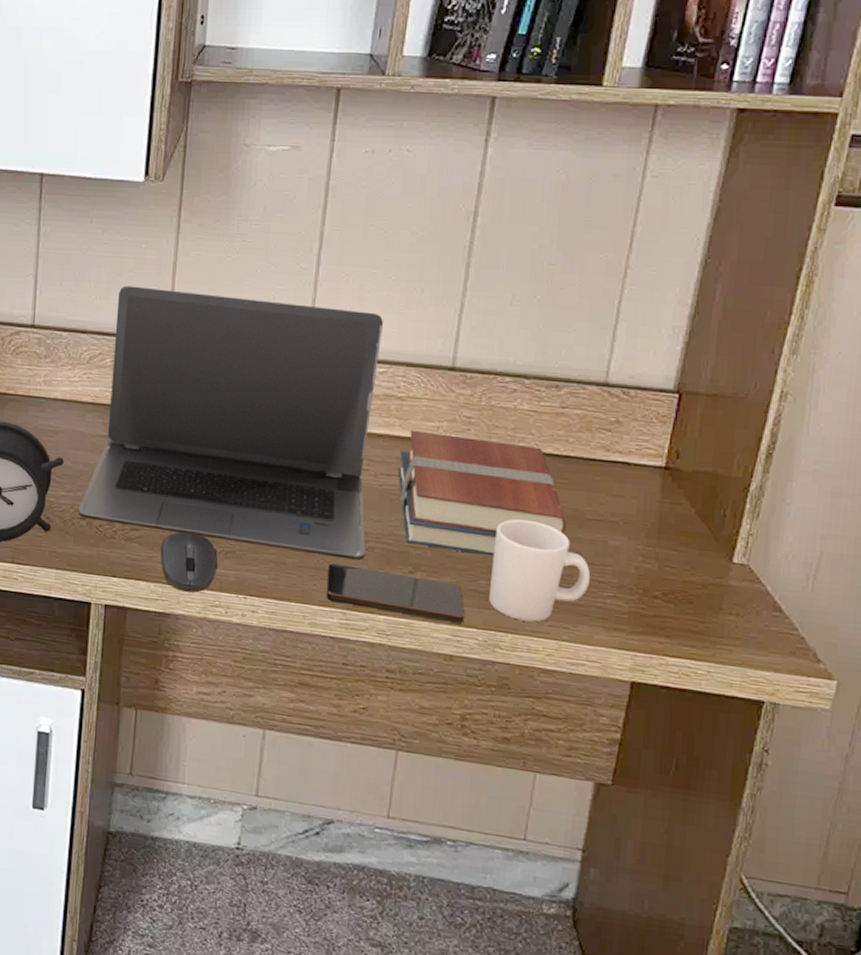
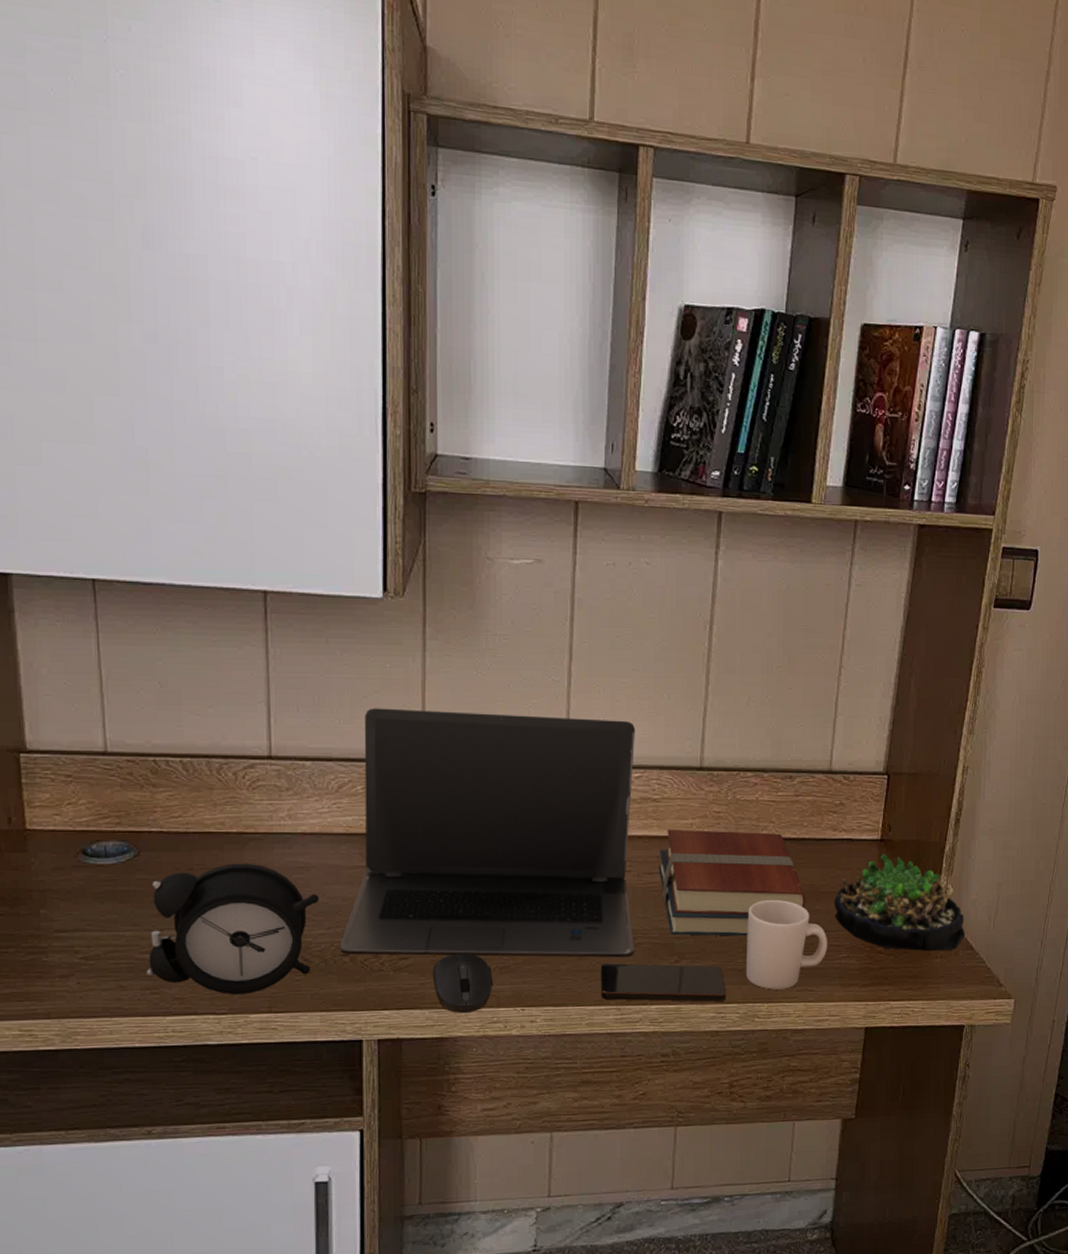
succulent plant: none [601,483,773,609] -> present [834,853,966,952]

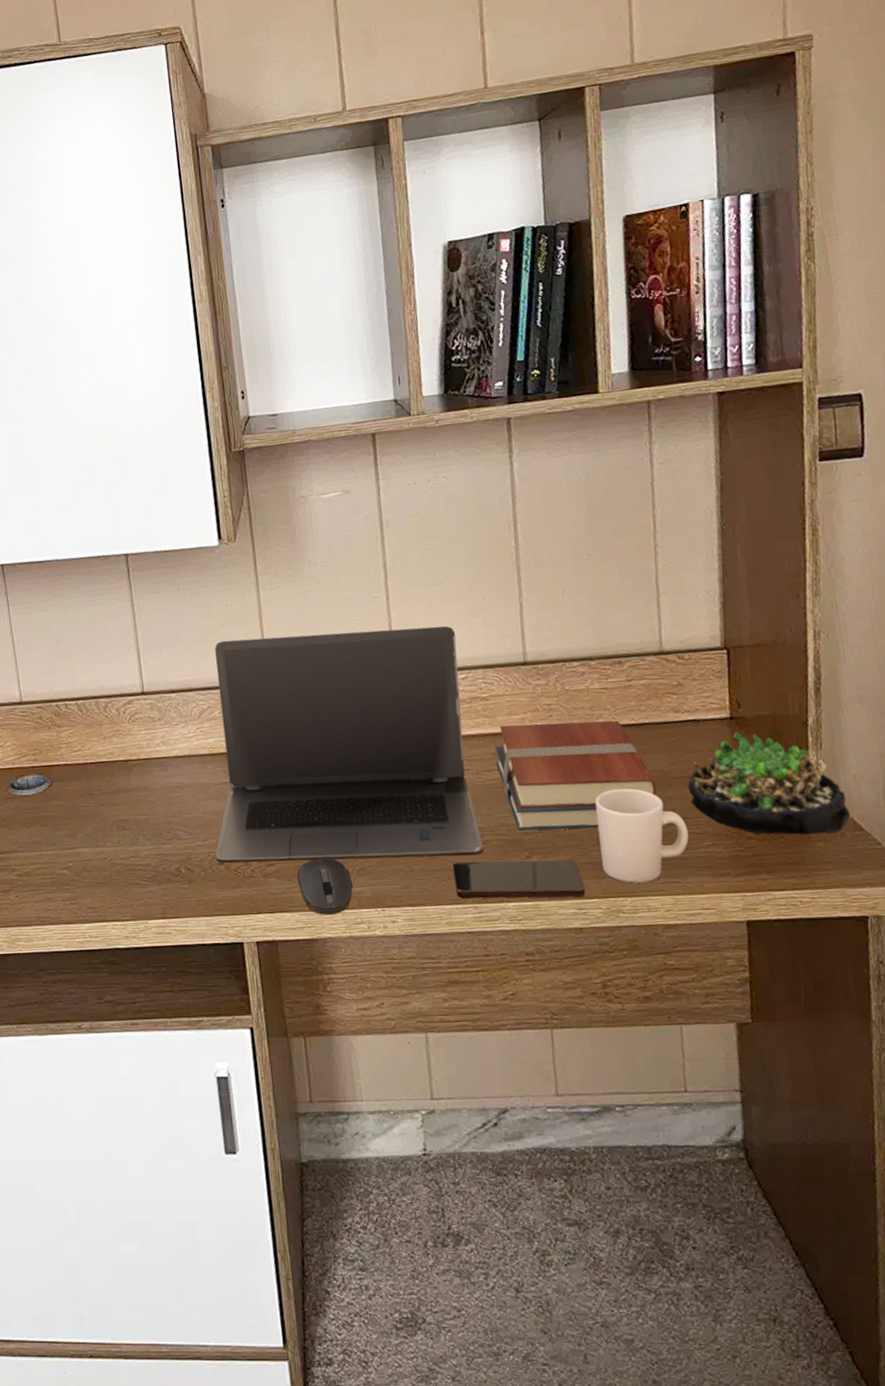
alarm clock: present [146,863,319,994] -> none [64,786,194,903]

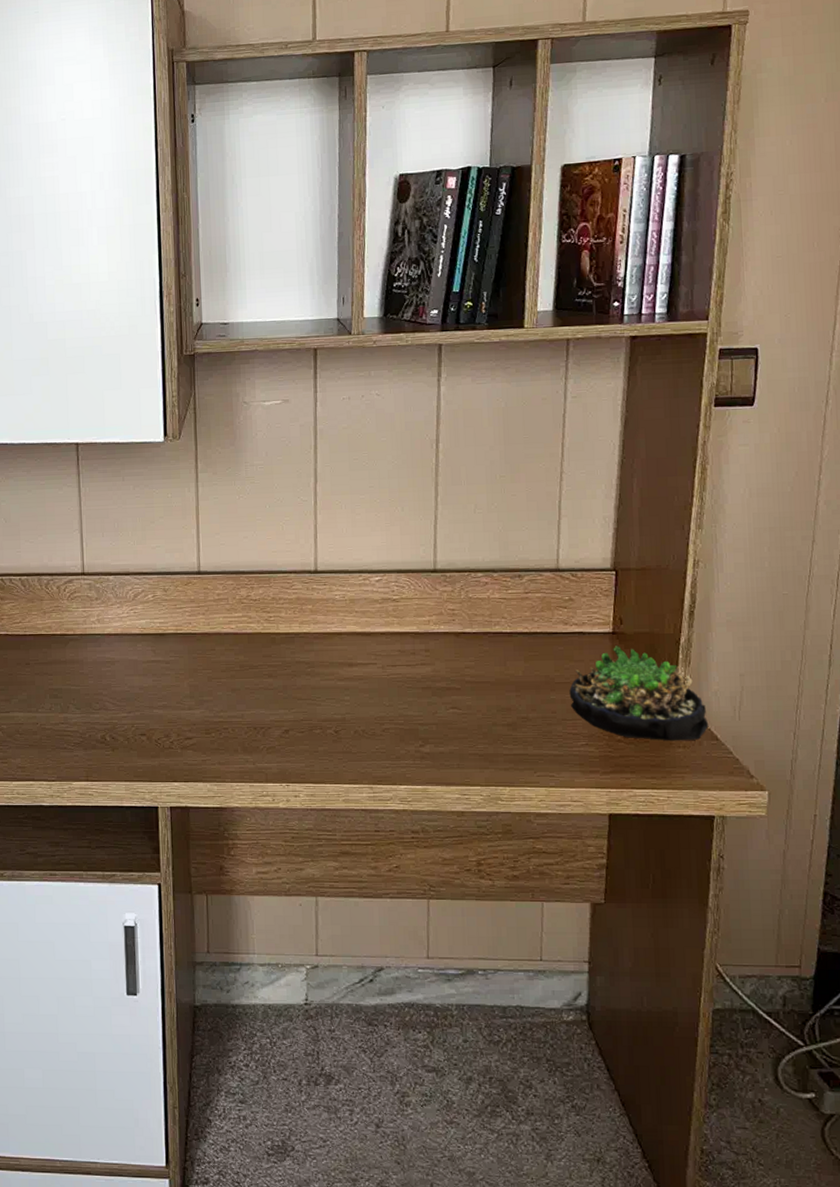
laptop computer: present [215,626,484,864] -> none [138,530,383,742]
computer mouse: present [297,858,354,915] -> none [212,735,262,786]
phone: present [452,860,586,899] -> none [353,746,470,784]
books: present [494,720,663,831] -> none [400,625,545,723]
mug: present [595,788,689,883] -> none [485,689,566,775]

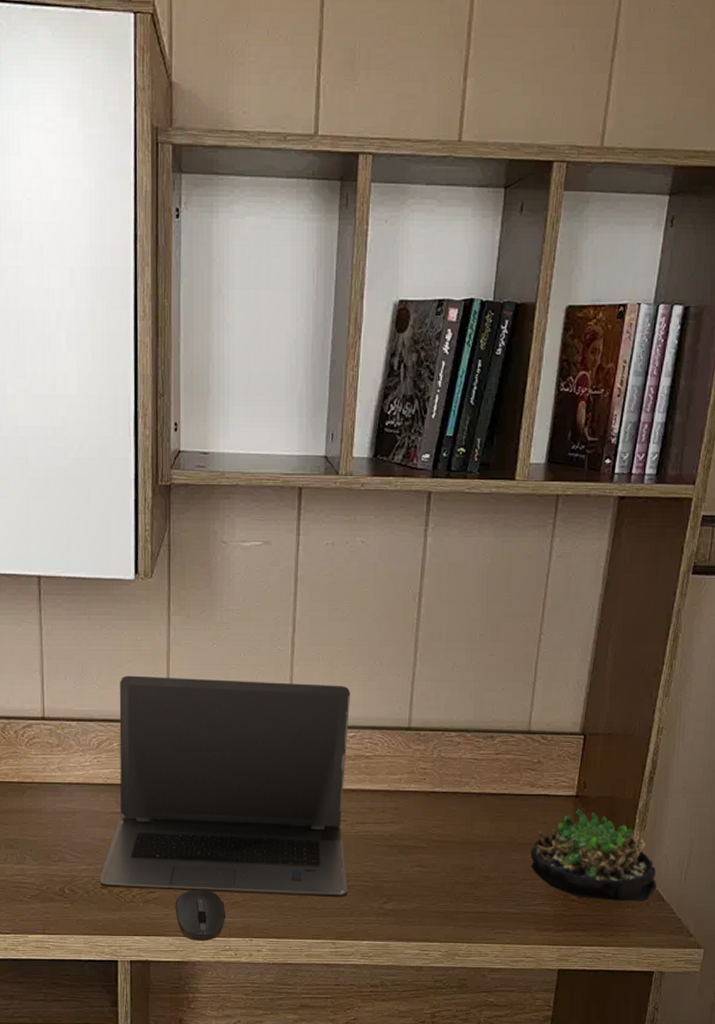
laptop computer: none [138,530,383,742] -> present [99,675,350,898]
computer mouse: none [212,735,262,786] -> present [175,889,226,941]

